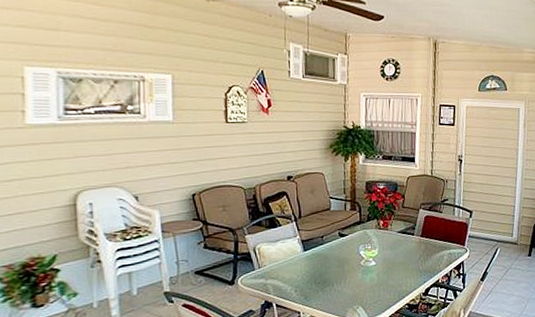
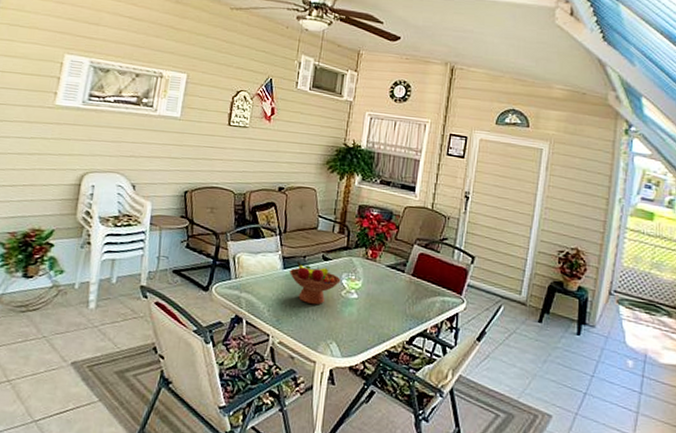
fruit bowl: none [310,242,359,278] -> present [290,261,341,305]

